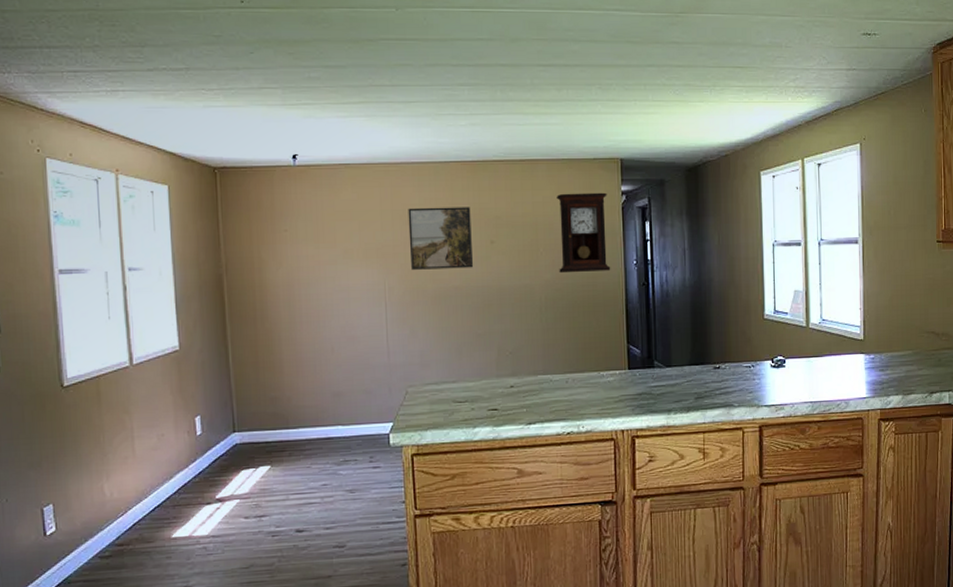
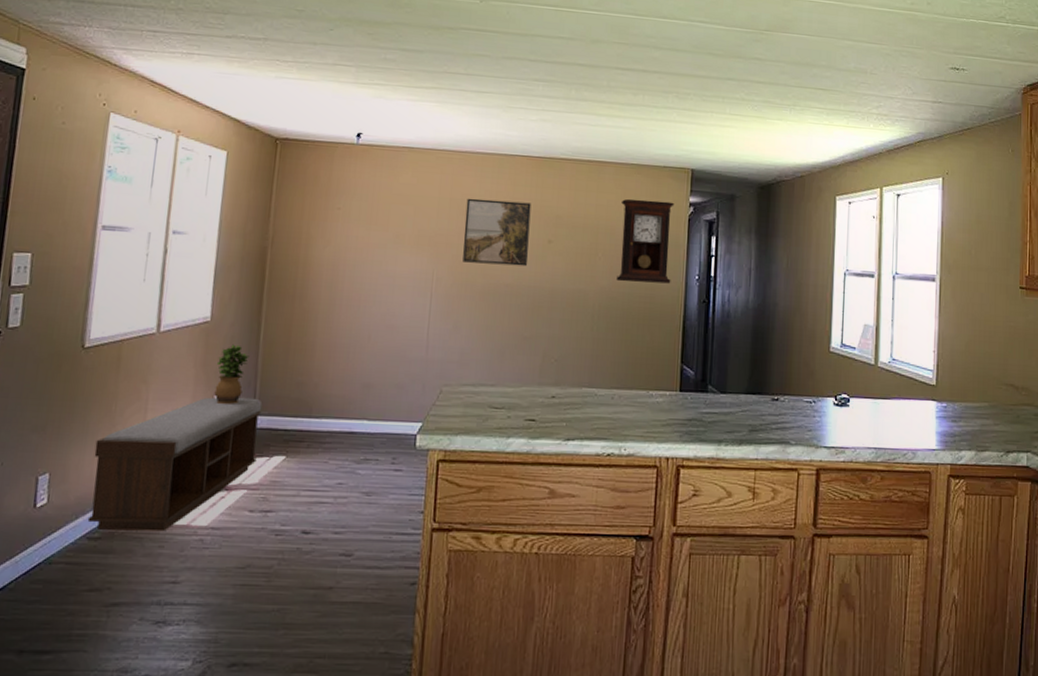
bench: none [91,416,244,550] -> present [87,397,263,532]
potted plant: none [191,369,222,426] -> present [214,344,249,405]

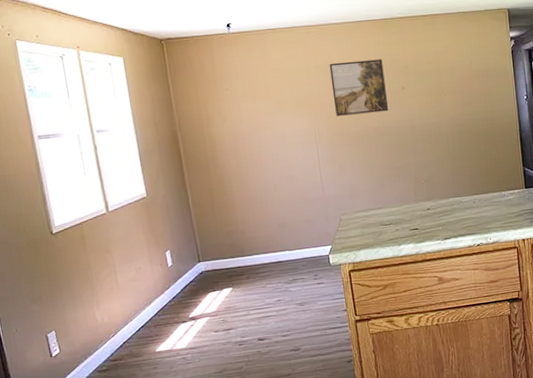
bench: present [87,397,263,532] -> none [83,249,211,365]
potted plant: present [214,344,249,405] -> none [160,211,187,259]
pendulum clock: present [616,198,675,284] -> none [455,39,506,111]

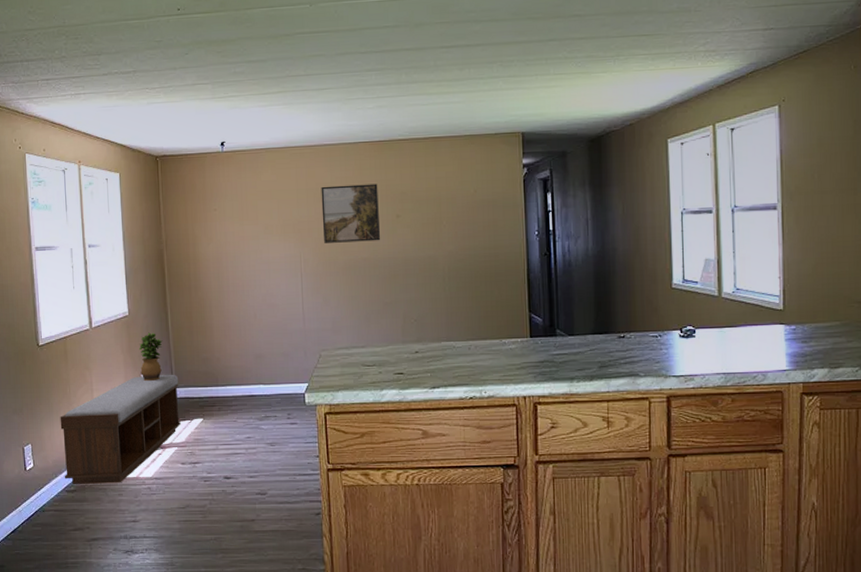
bench: none [83,249,211,365] -> present [60,374,181,485]
potted plant: none [160,211,187,259] -> present [138,332,163,382]

